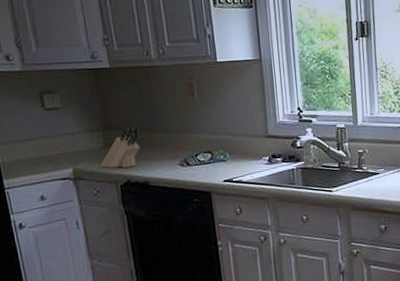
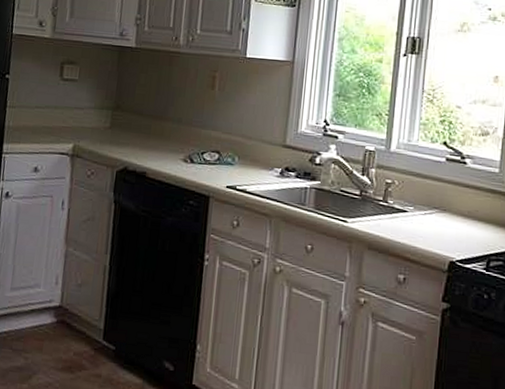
knife block: present [100,125,140,168] -> none [101,109,151,154]

